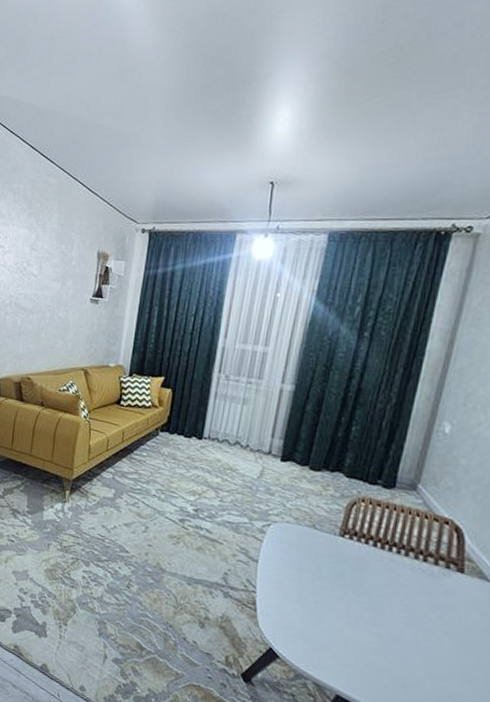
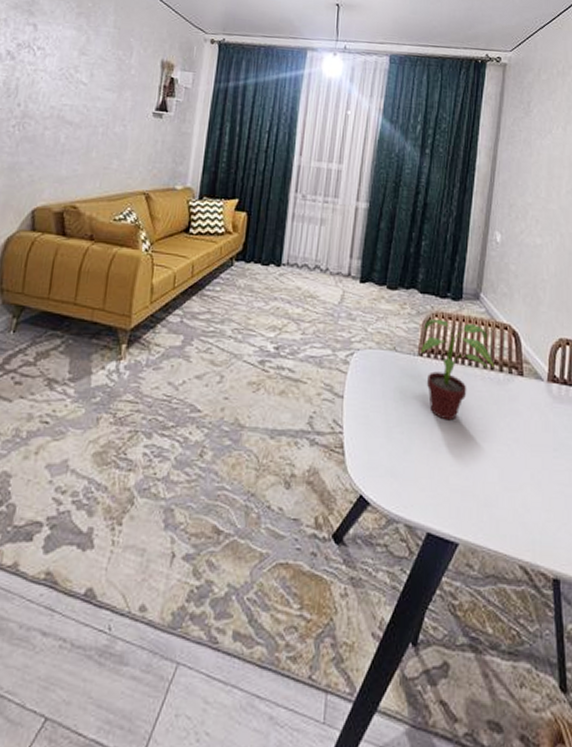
potted plant: none [343,503,429,602] -> present [421,318,495,421]

